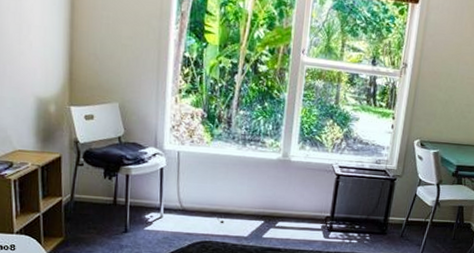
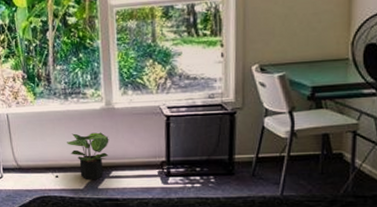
potted plant: none [238,180,281,229] -> present [67,132,109,180]

